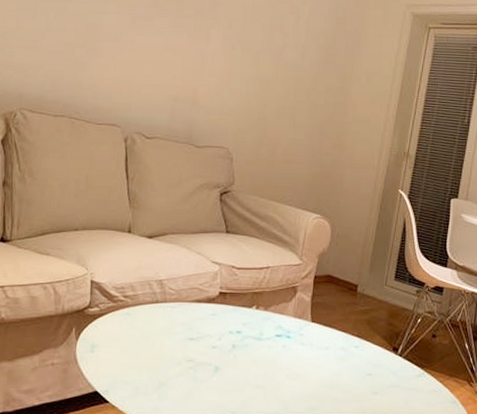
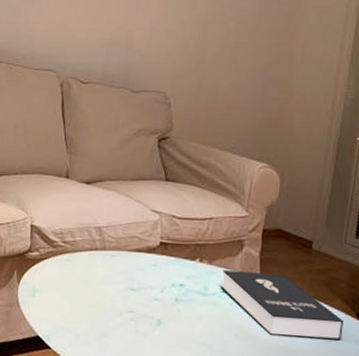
booklet: none [274,316,383,374] -> present [220,270,344,341]

